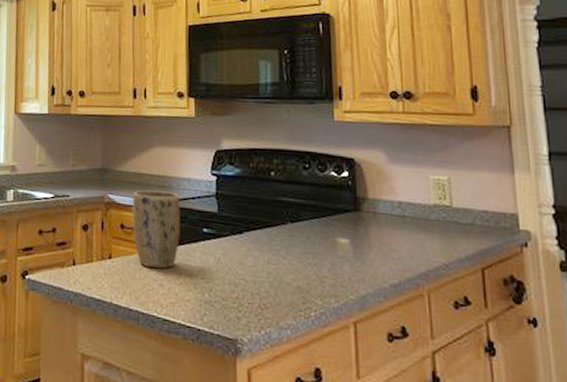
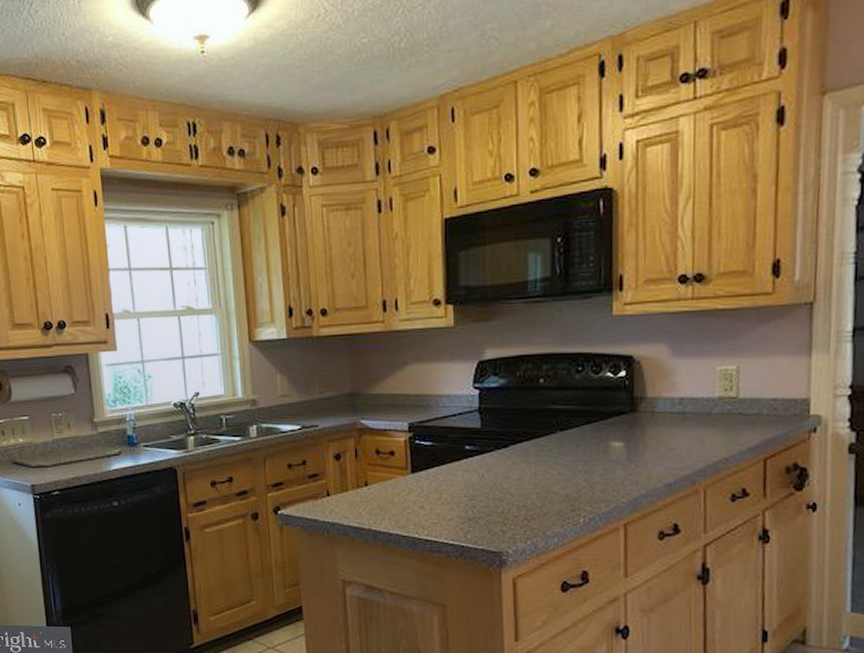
plant pot: present [132,190,181,269] -> none [387,411,441,491]

